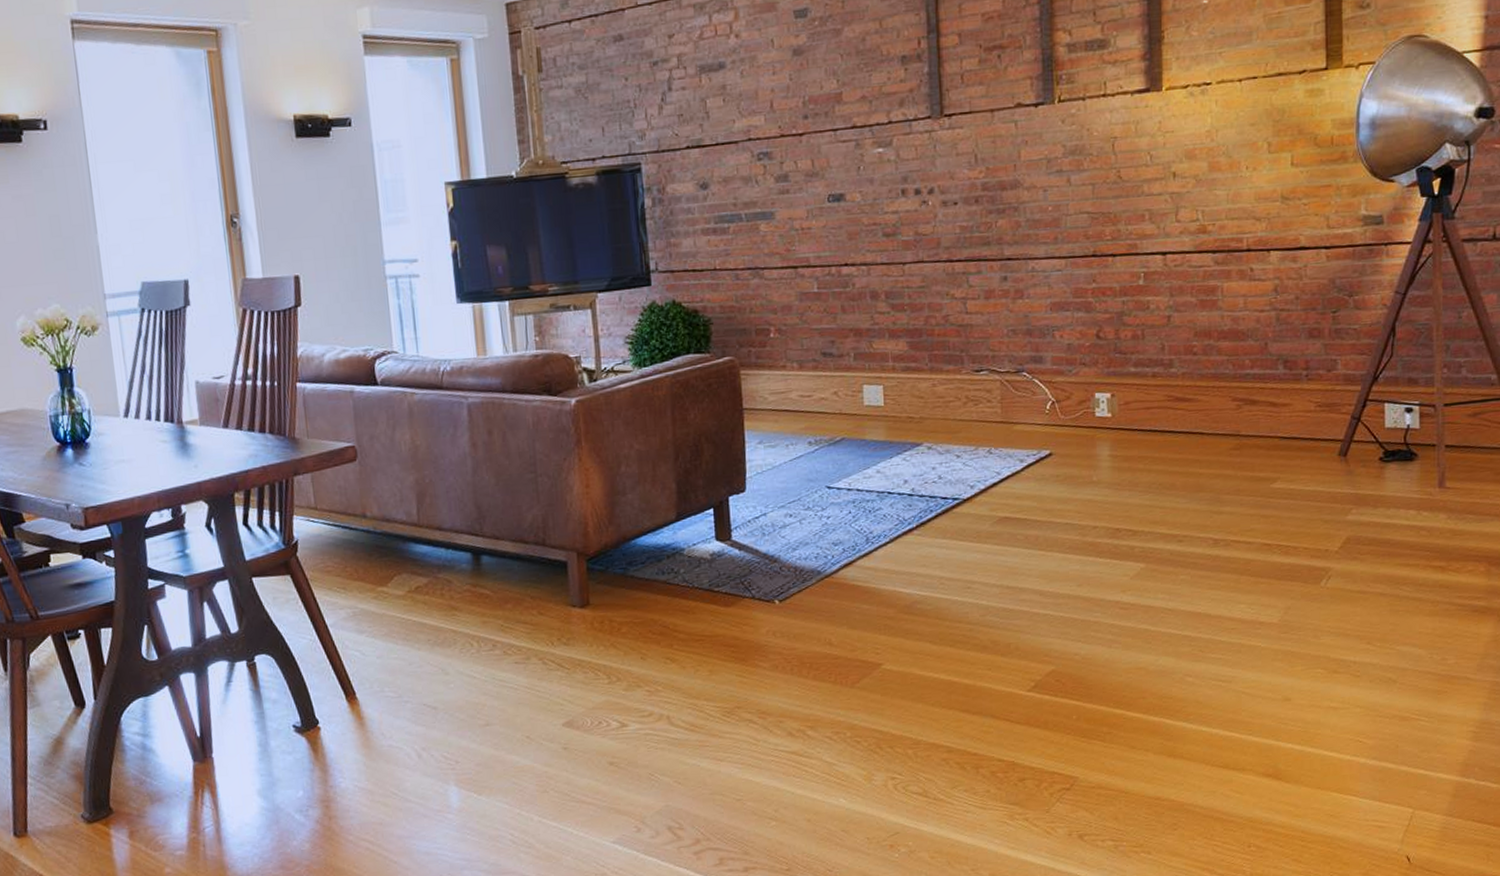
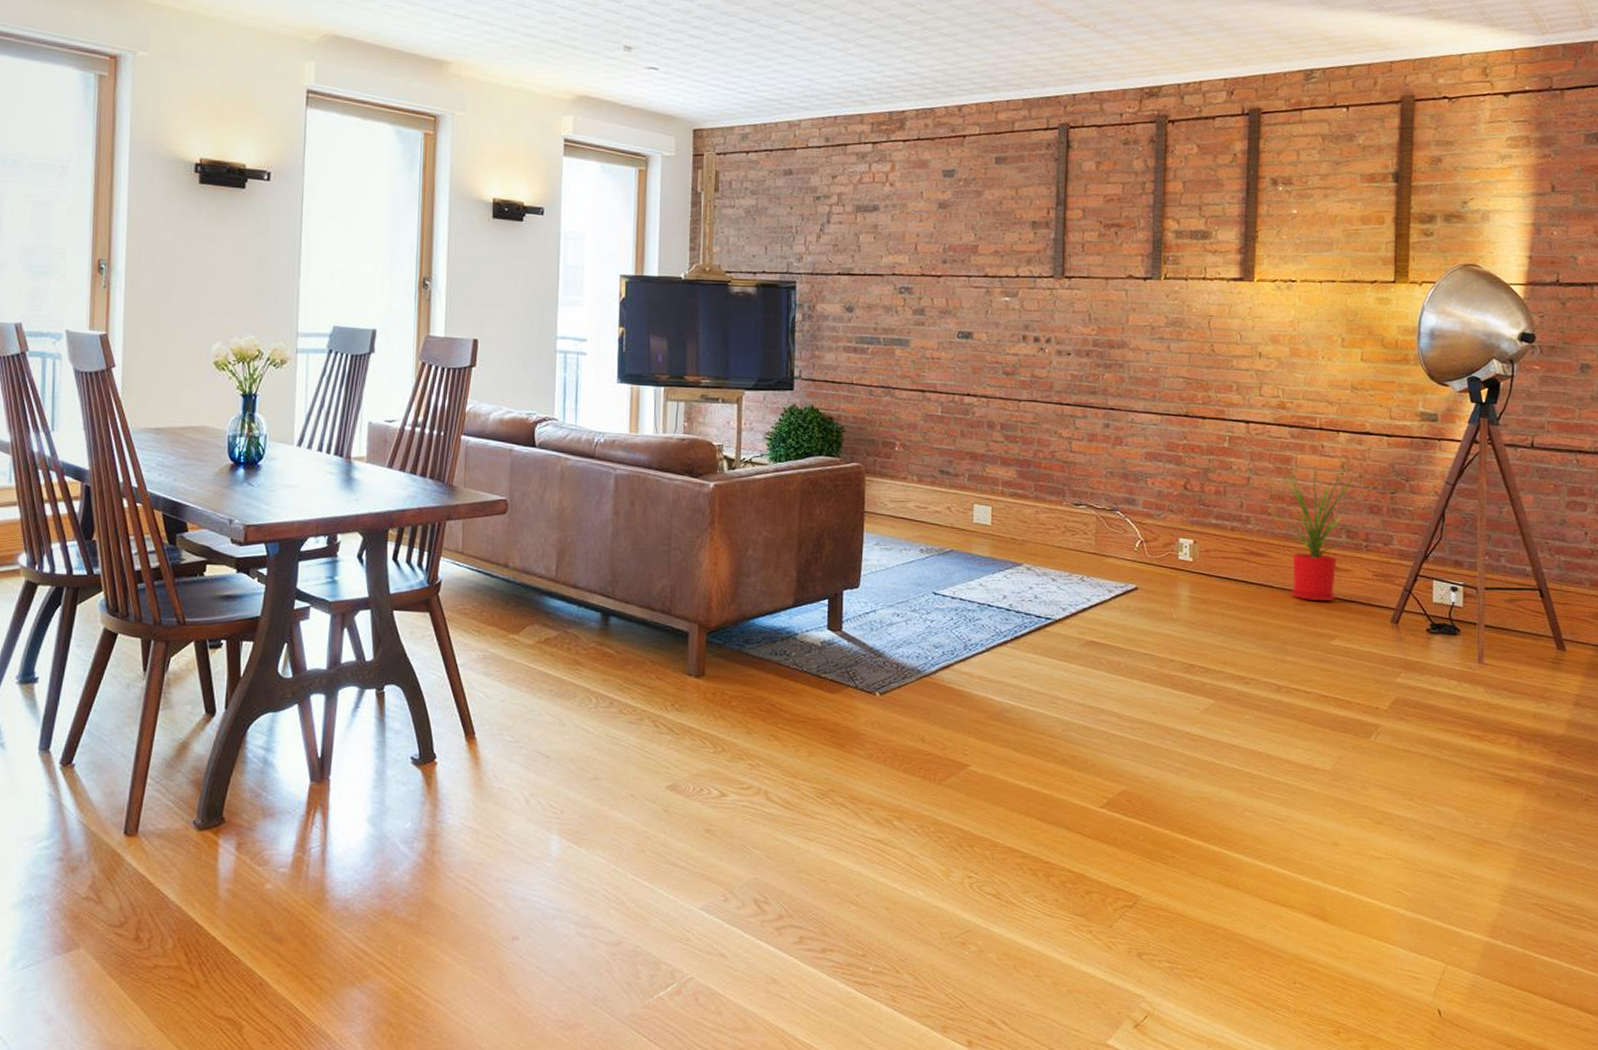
house plant: none [1184,284,1318,444] -> present [1259,460,1379,602]

